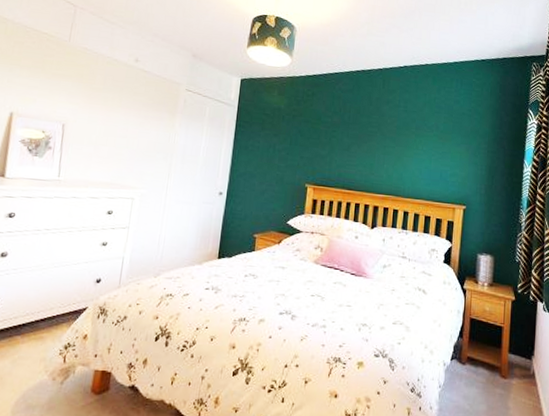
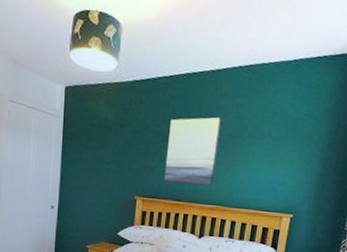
wall art: none [335,110,390,175] -> present [164,117,221,186]

